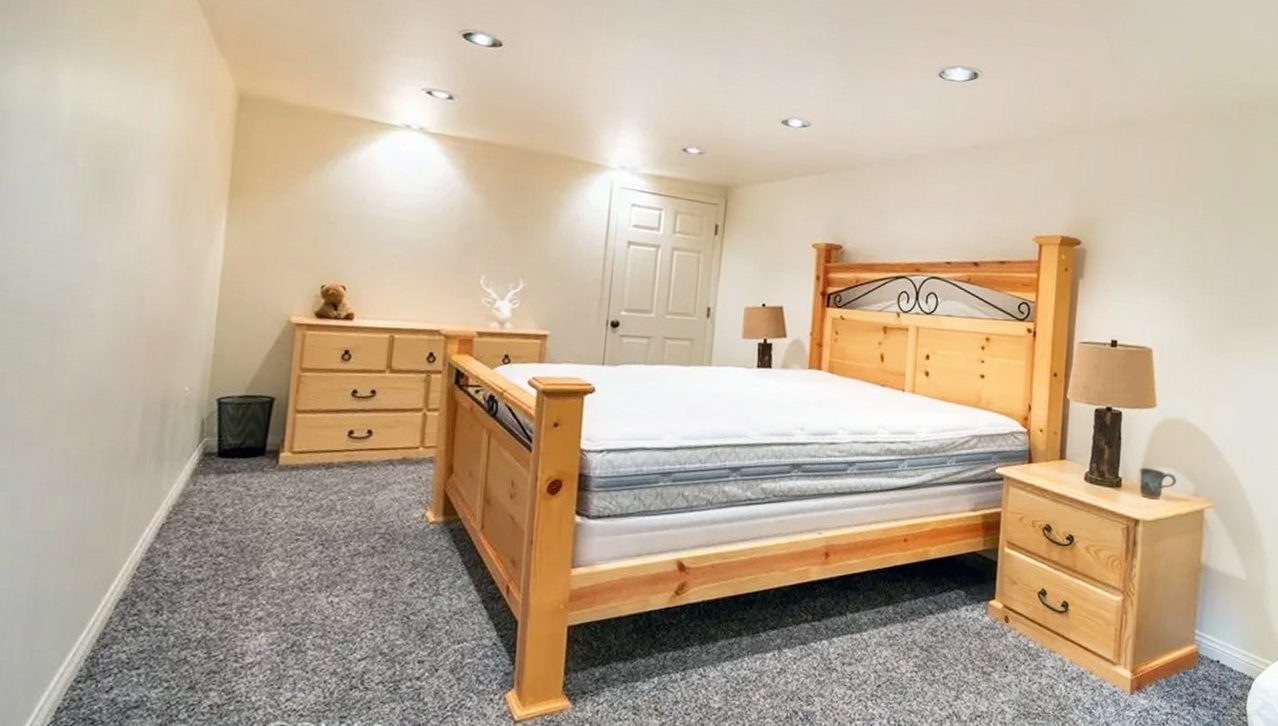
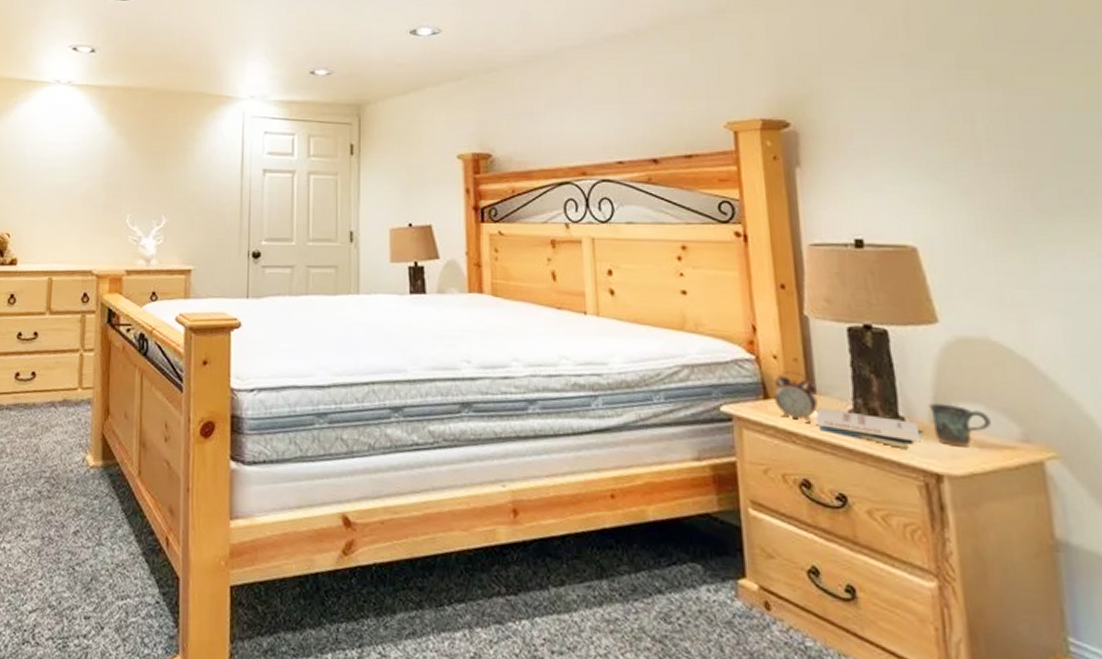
alarm clock: none [1035,442,1067,481] -> present [774,372,818,422]
books: none [1062,470,1133,501] -> present [815,408,924,448]

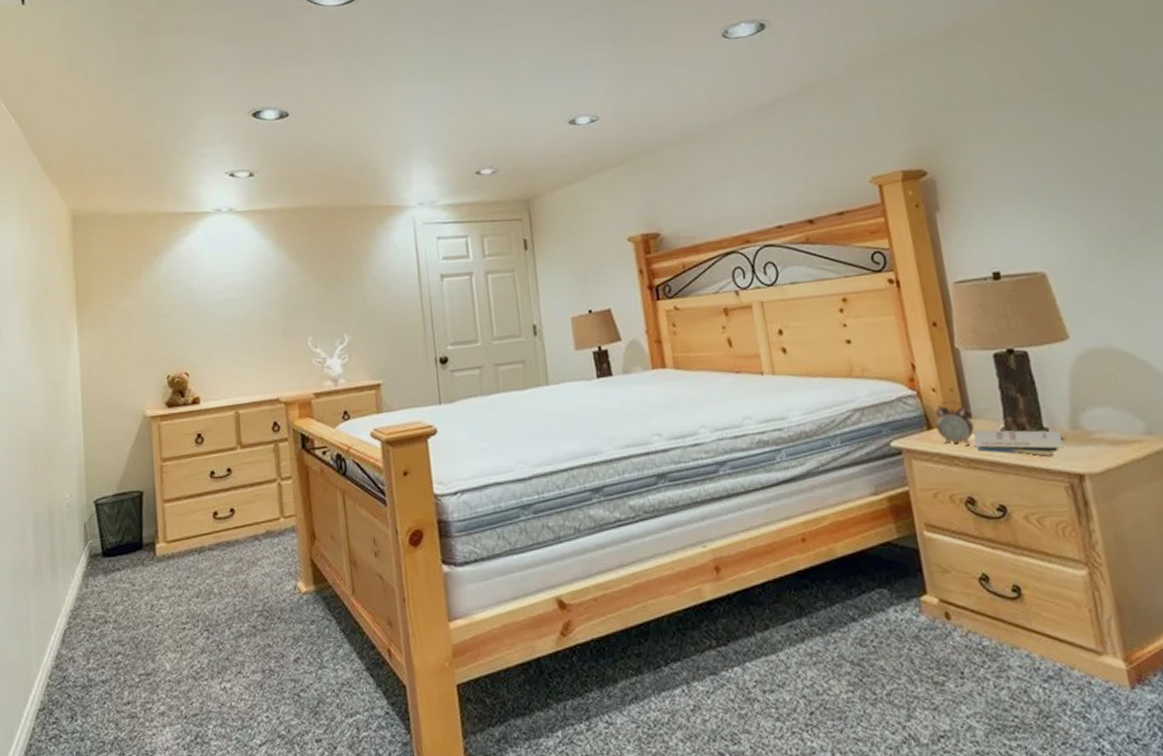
mug: present [928,403,991,447] -> none [1067,410,1120,448]

